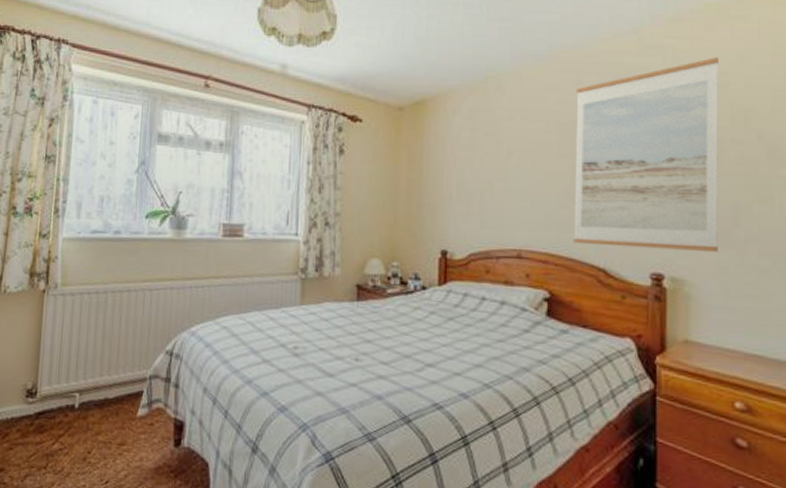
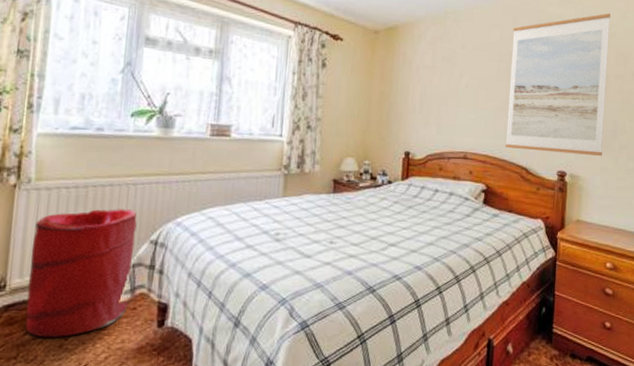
laundry hamper: none [54,316,153,450] -> present [25,209,137,337]

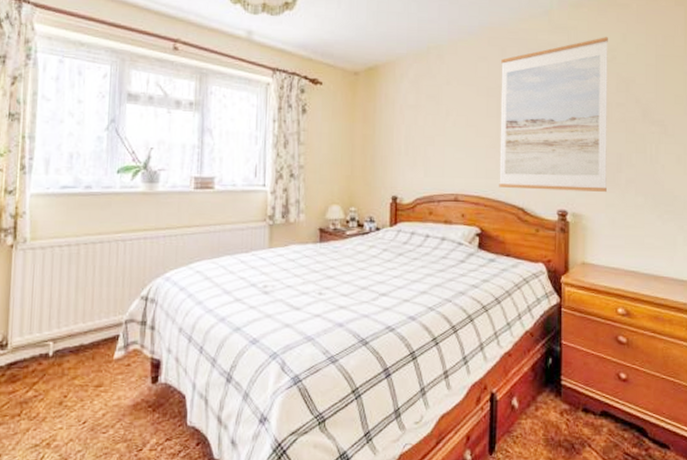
laundry hamper: present [25,209,137,337] -> none [27,266,128,394]

